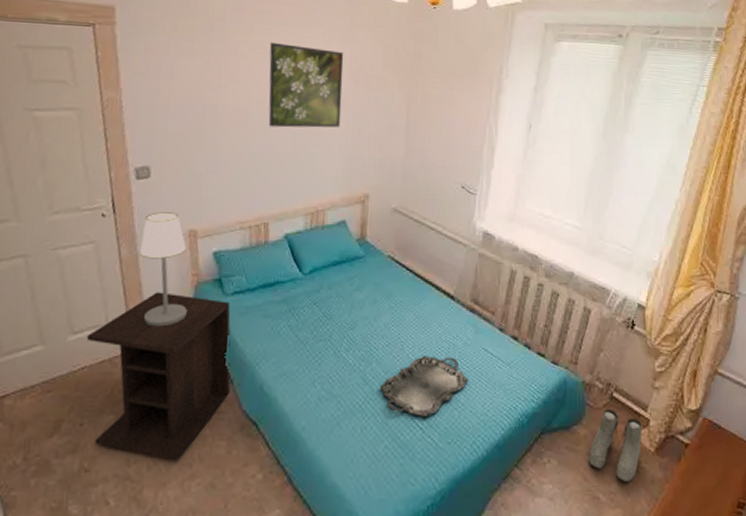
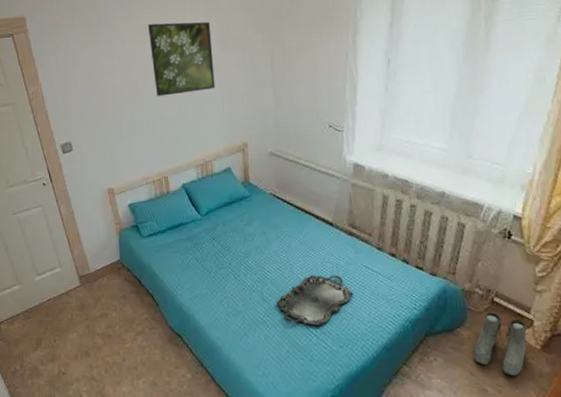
nightstand: present [86,292,231,461] -> none [47,239,157,365]
table lamp: present [139,212,187,327] -> none [74,176,116,266]

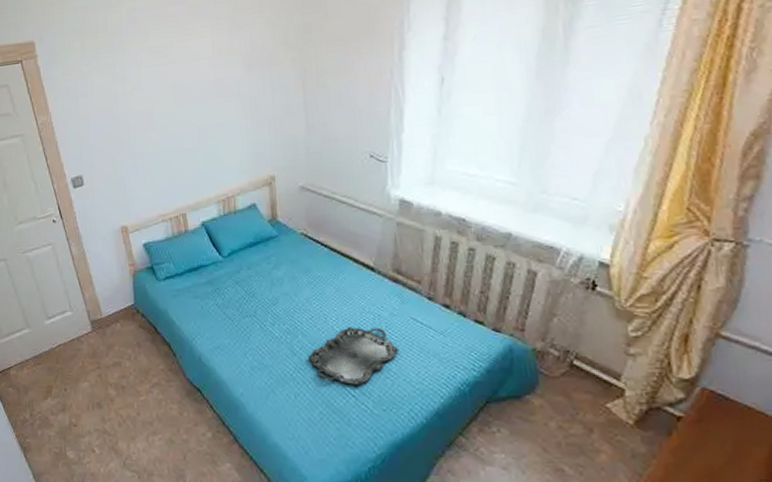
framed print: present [148,21,216,97] -> none [164,40,239,125]
boots: present [474,312,527,377] -> none [547,378,616,456]

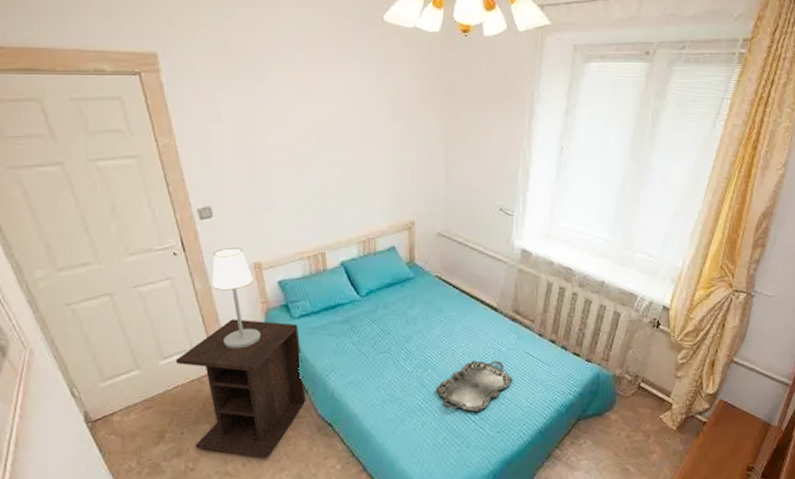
nightstand: none [58,281,174,419] -> present [175,319,306,458]
table lamp: none [85,213,130,311] -> present [212,248,261,349]

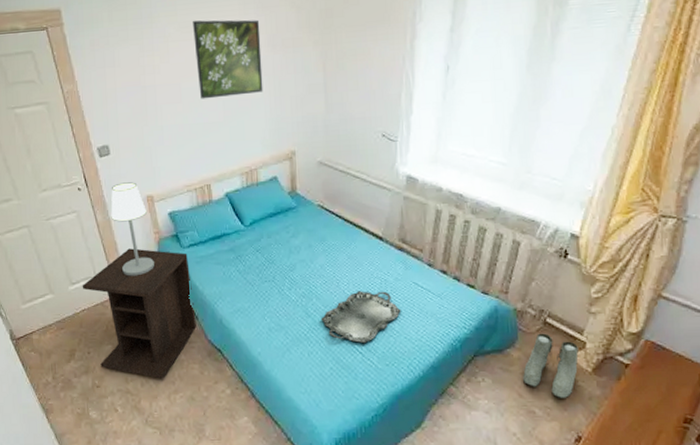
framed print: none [310,79,384,163] -> present [193,19,263,99]
boots: none [619,396,666,456] -> present [523,333,579,399]

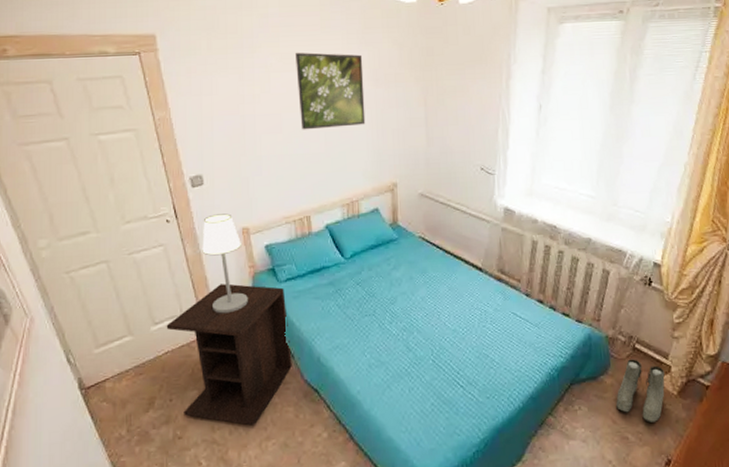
serving tray: present [321,291,401,344] -> none [422,322,501,377]

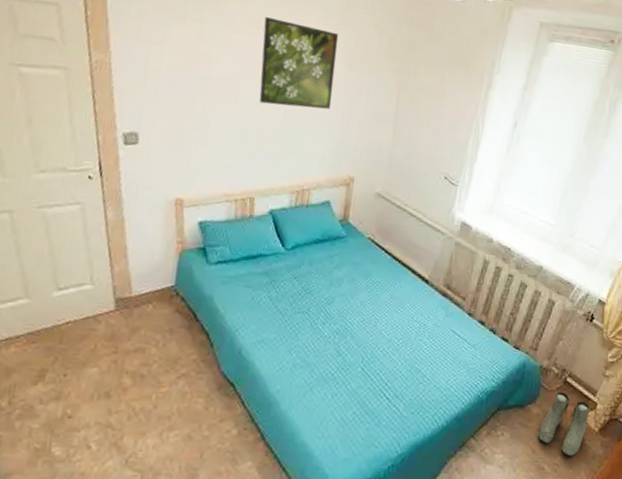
nightstand: present [166,284,292,425] -> none [71,256,213,413]
table lamp: present [202,213,248,314] -> none [125,178,172,290]

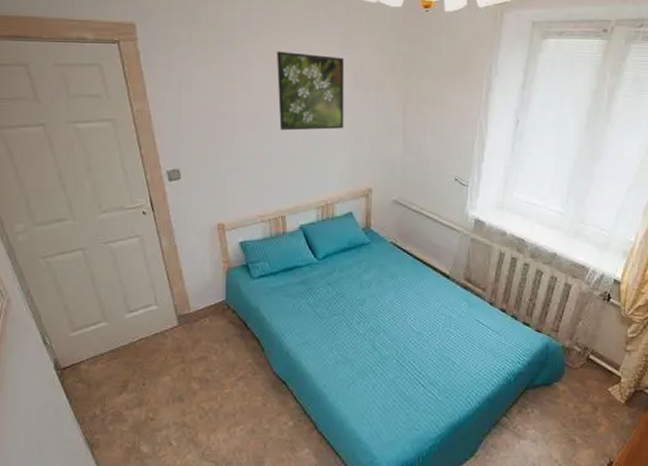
boots: present [538,391,590,457] -> none [567,368,614,428]

